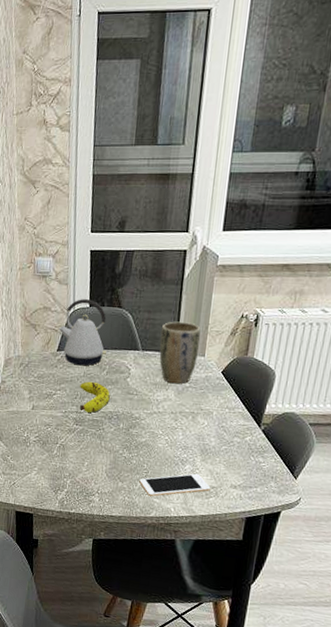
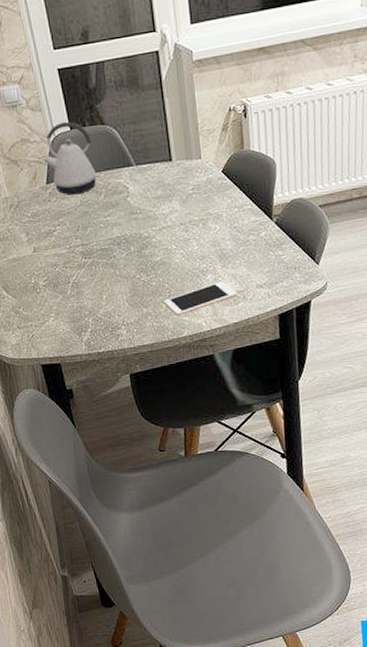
fruit: present [80,381,110,413] -> none [79,208,114,243]
plant pot: present [159,321,201,383] -> none [150,126,195,193]

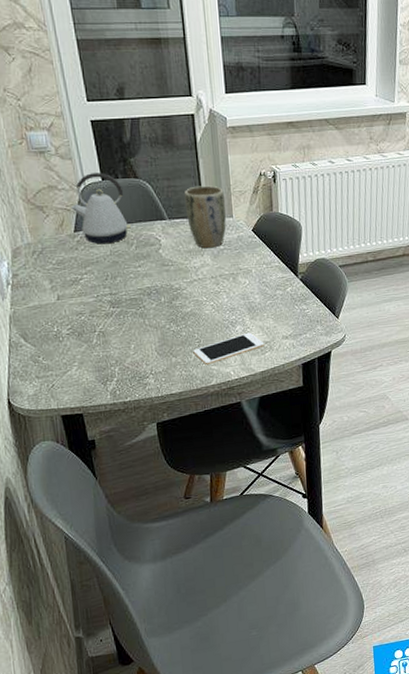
plant pot: none [150,126,195,193] -> present [184,185,226,248]

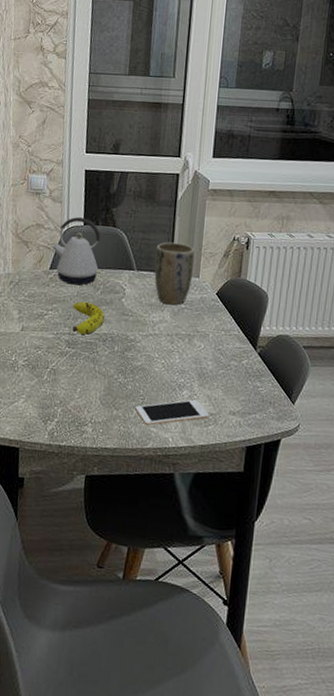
fruit: none [108,259,145,293] -> present [72,301,105,335]

